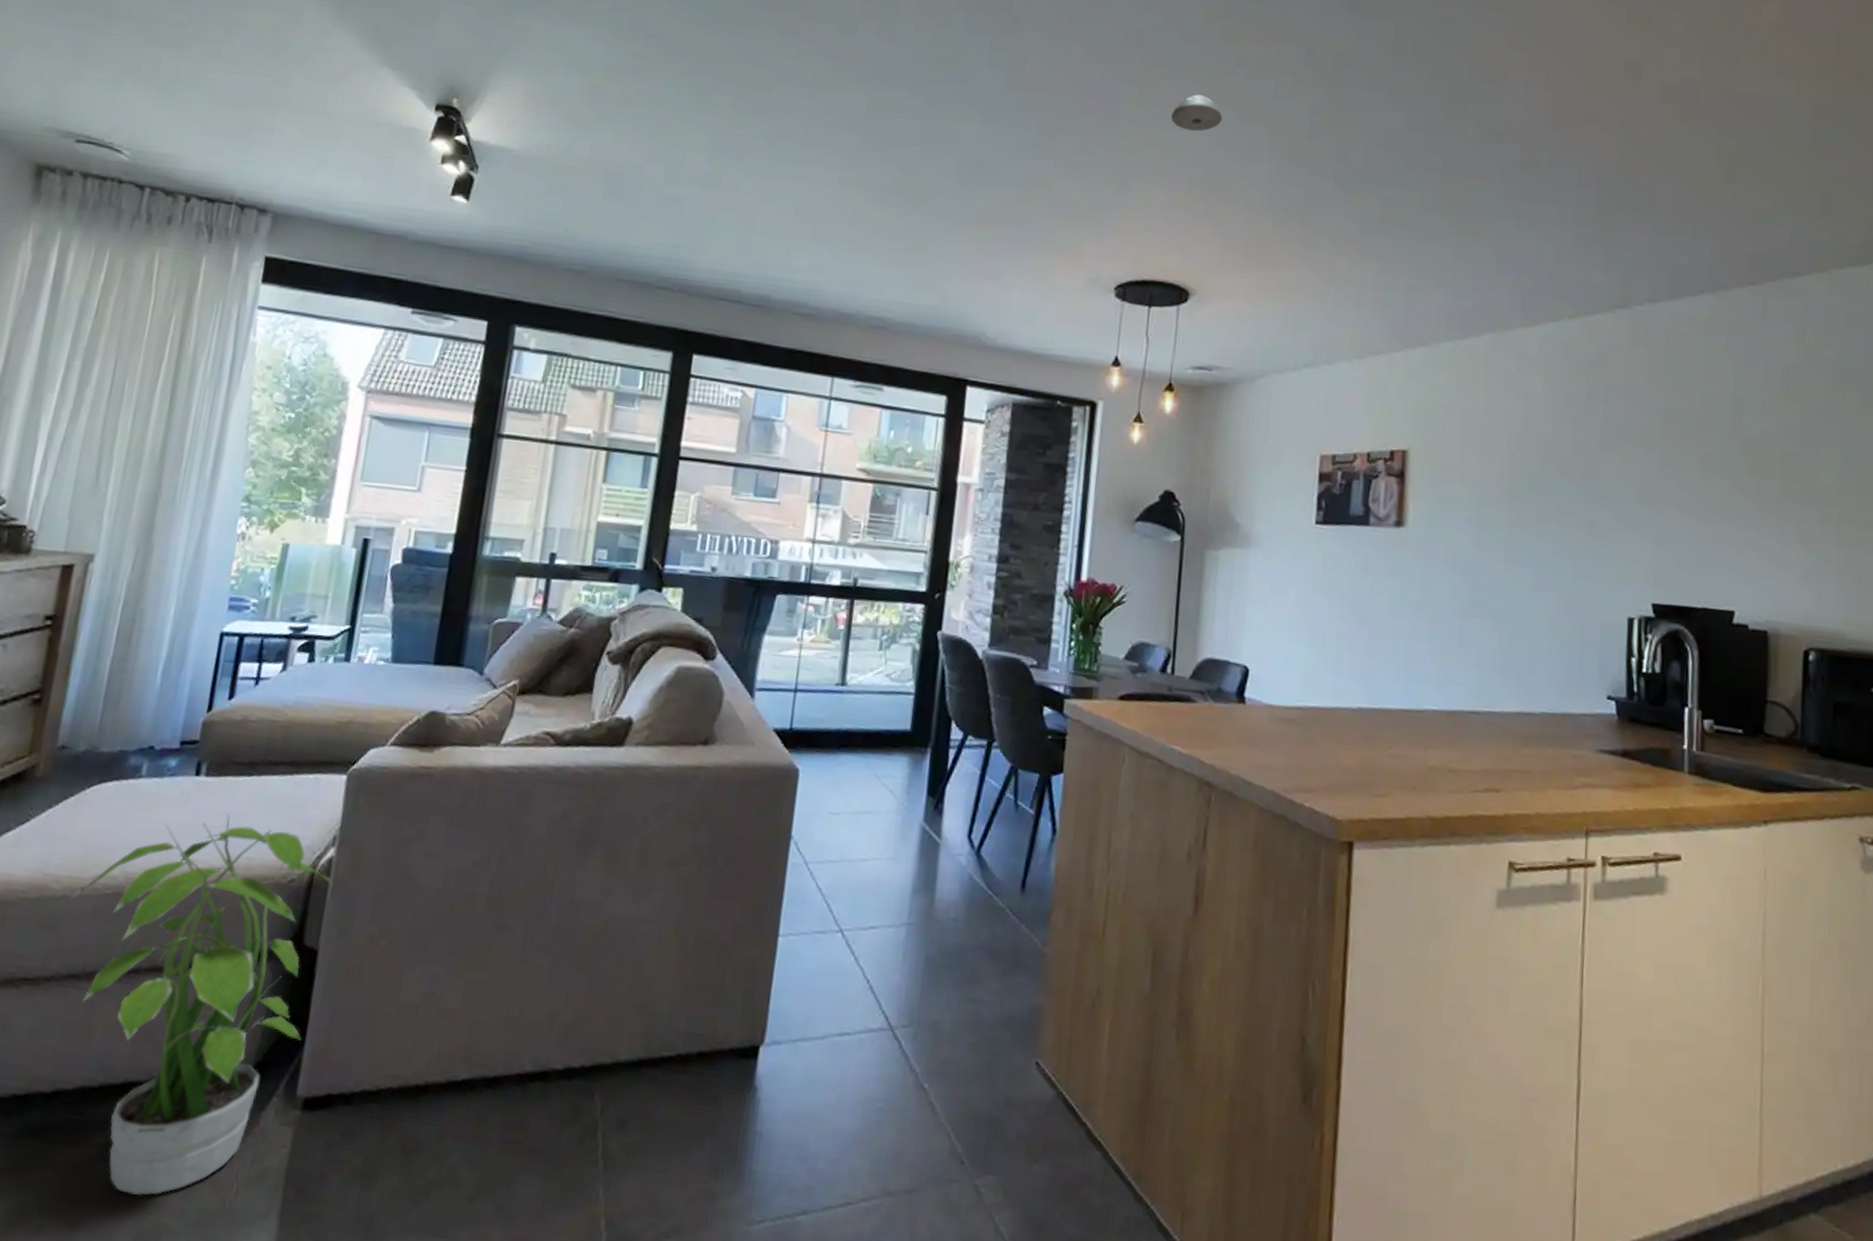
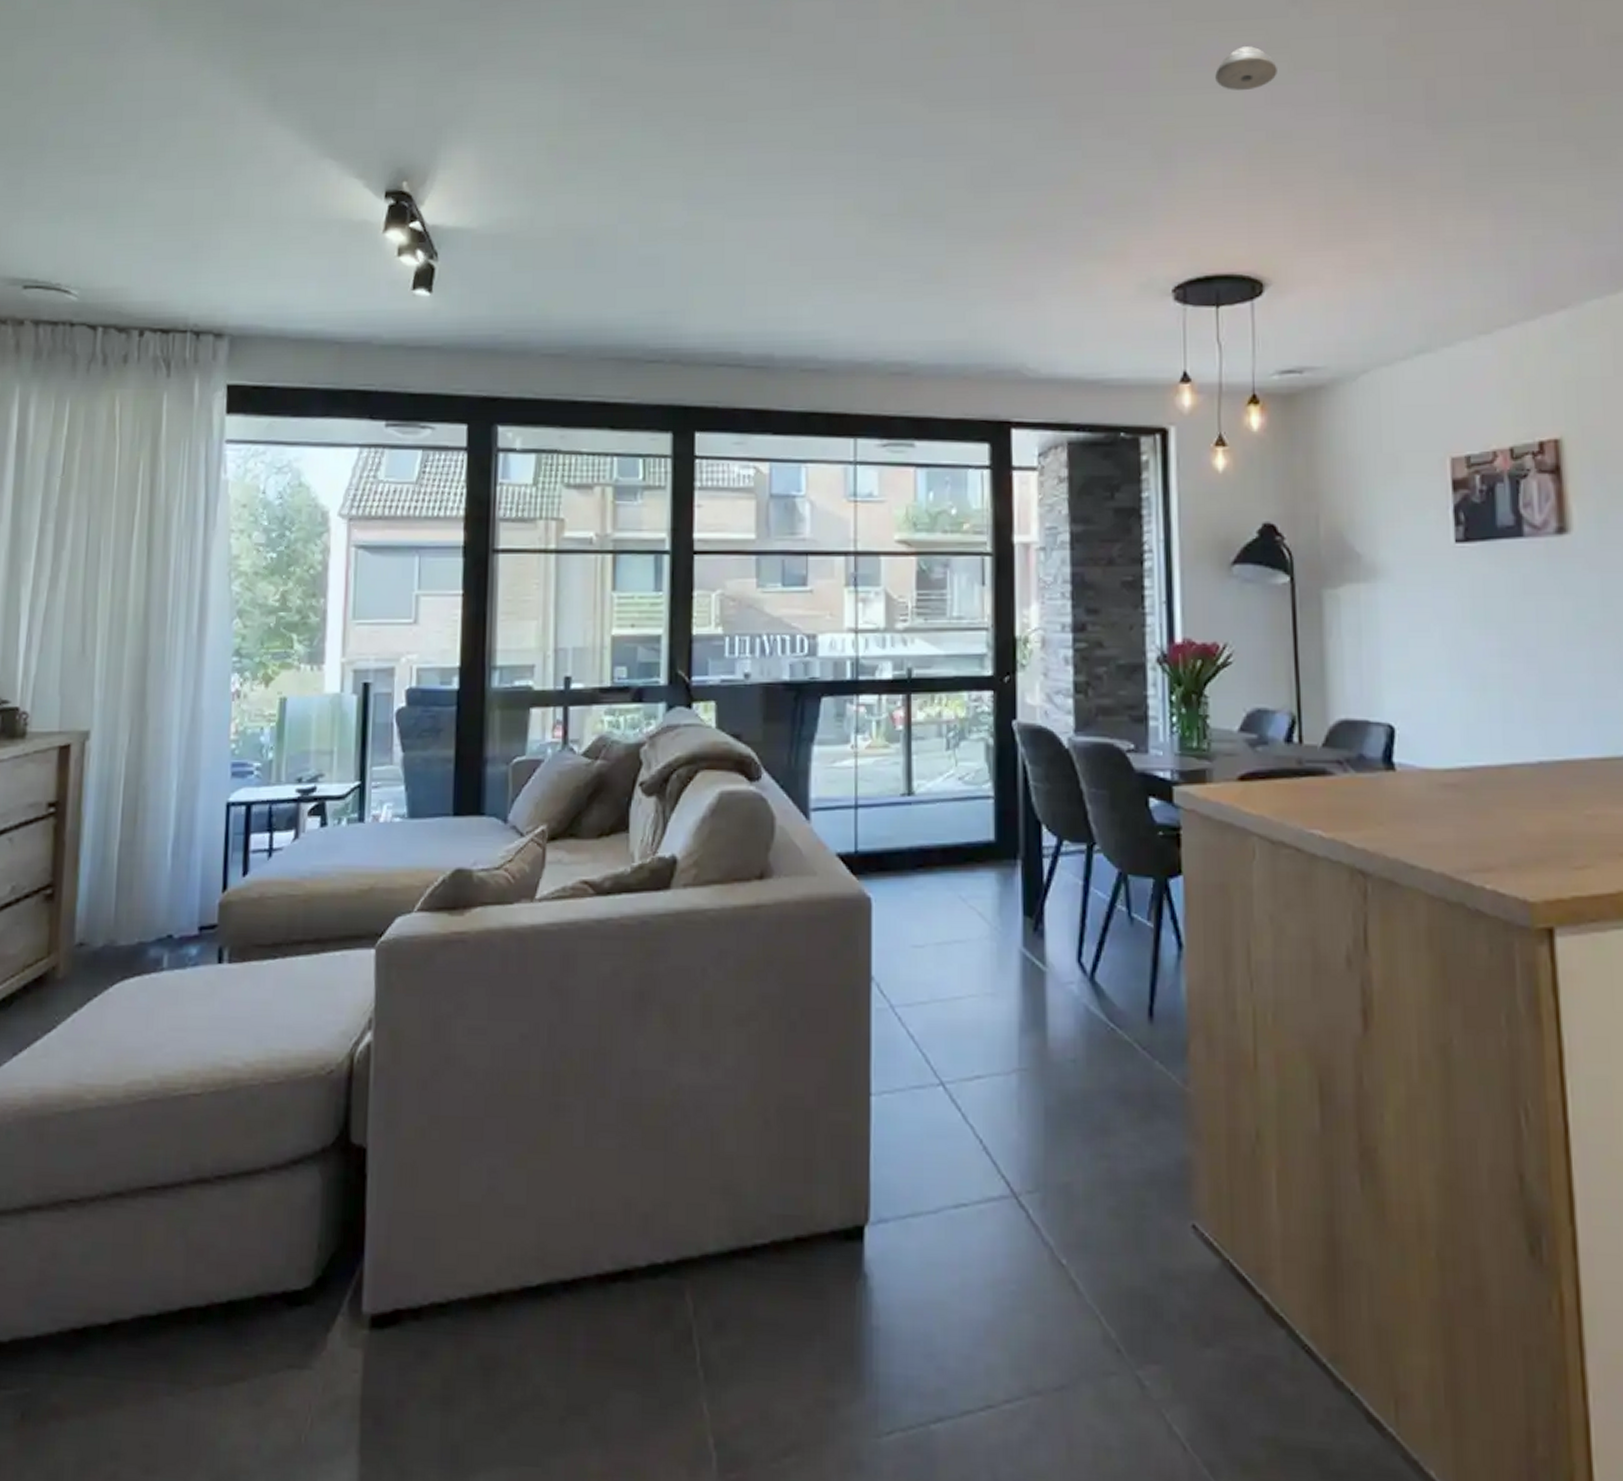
potted plant: present [69,814,334,1197] -> none [105,1003,375,1435]

